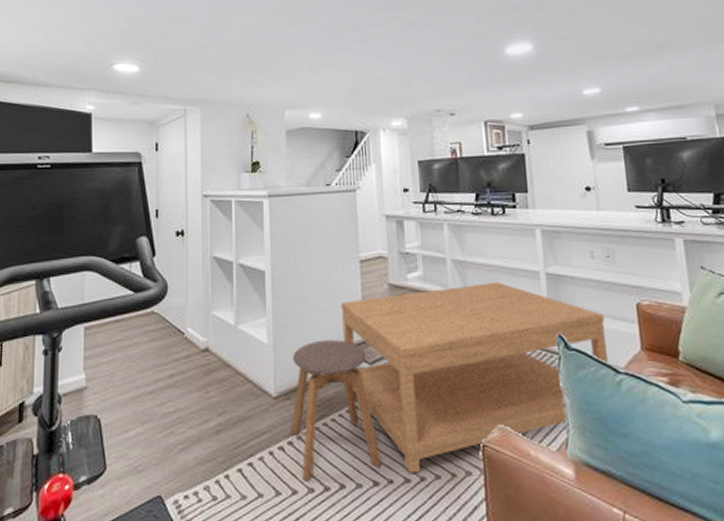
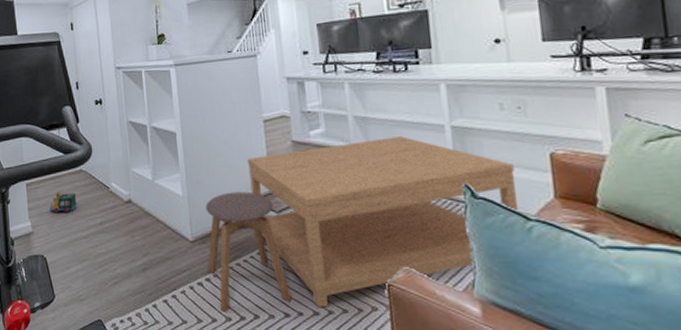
toy train: none [110,338,145,364] -> present [49,192,77,214]

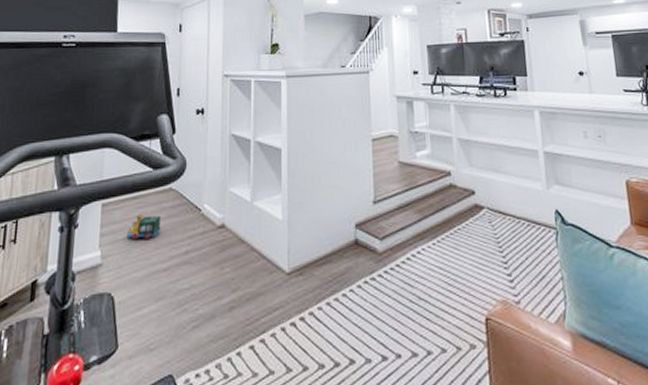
stool: present [206,191,292,312] -> none [303,215,391,358]
coffee table: present [247,136,517,307] -> none [353,161,601,347]

